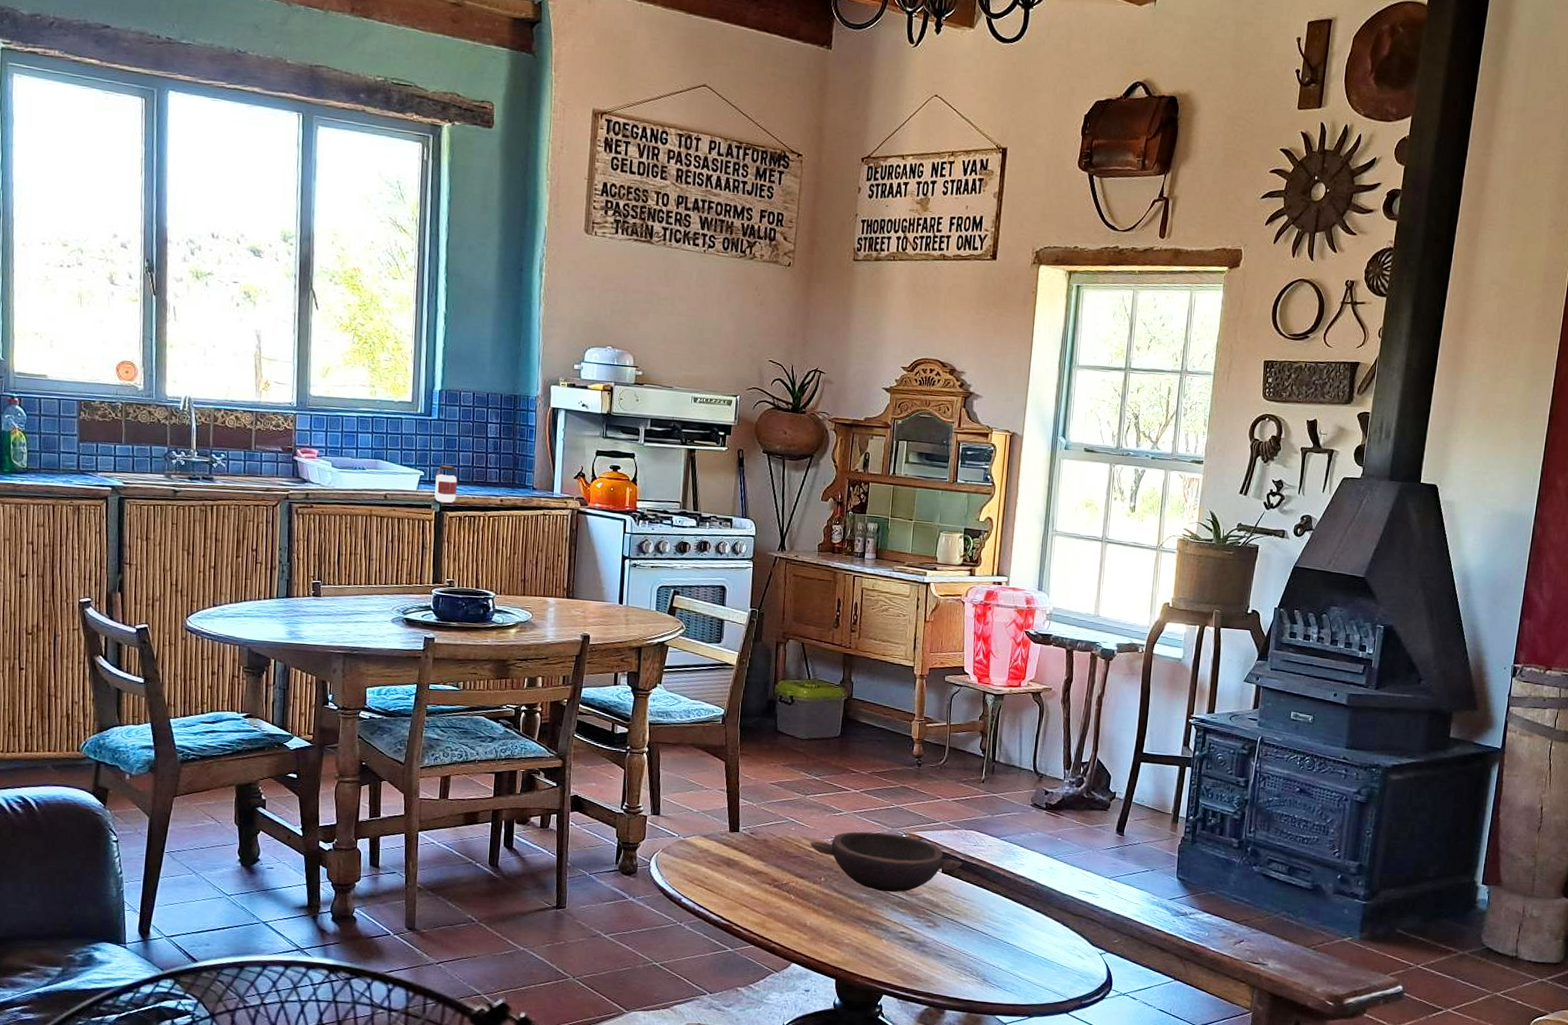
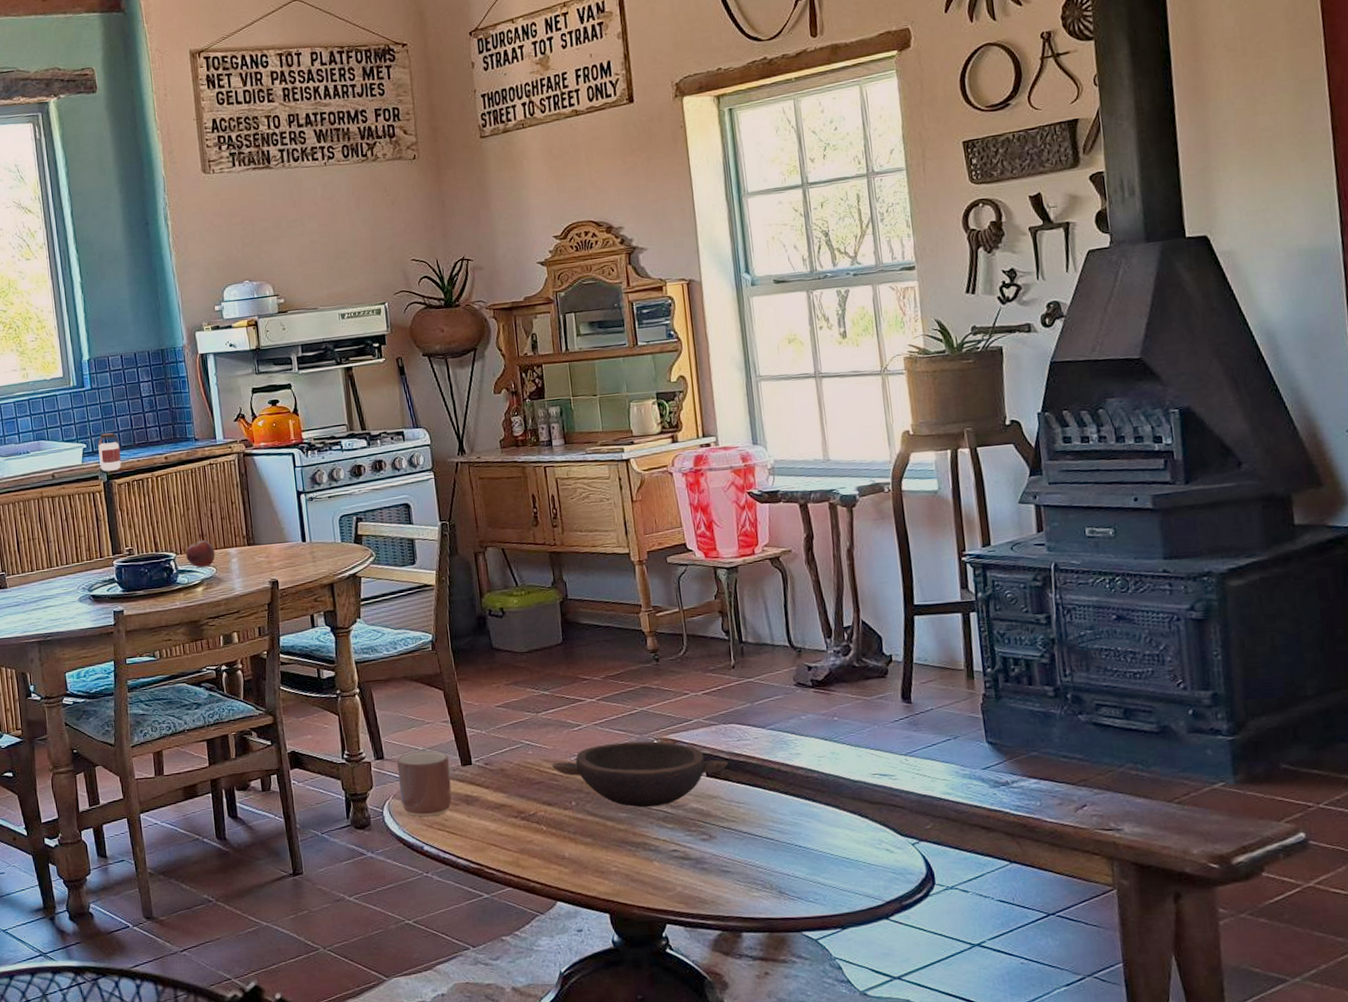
fruit: none [505,585,534,611] -> present [186,540,216,568]
mug: none [668,813,720,873] -> present [397,751,452,818]

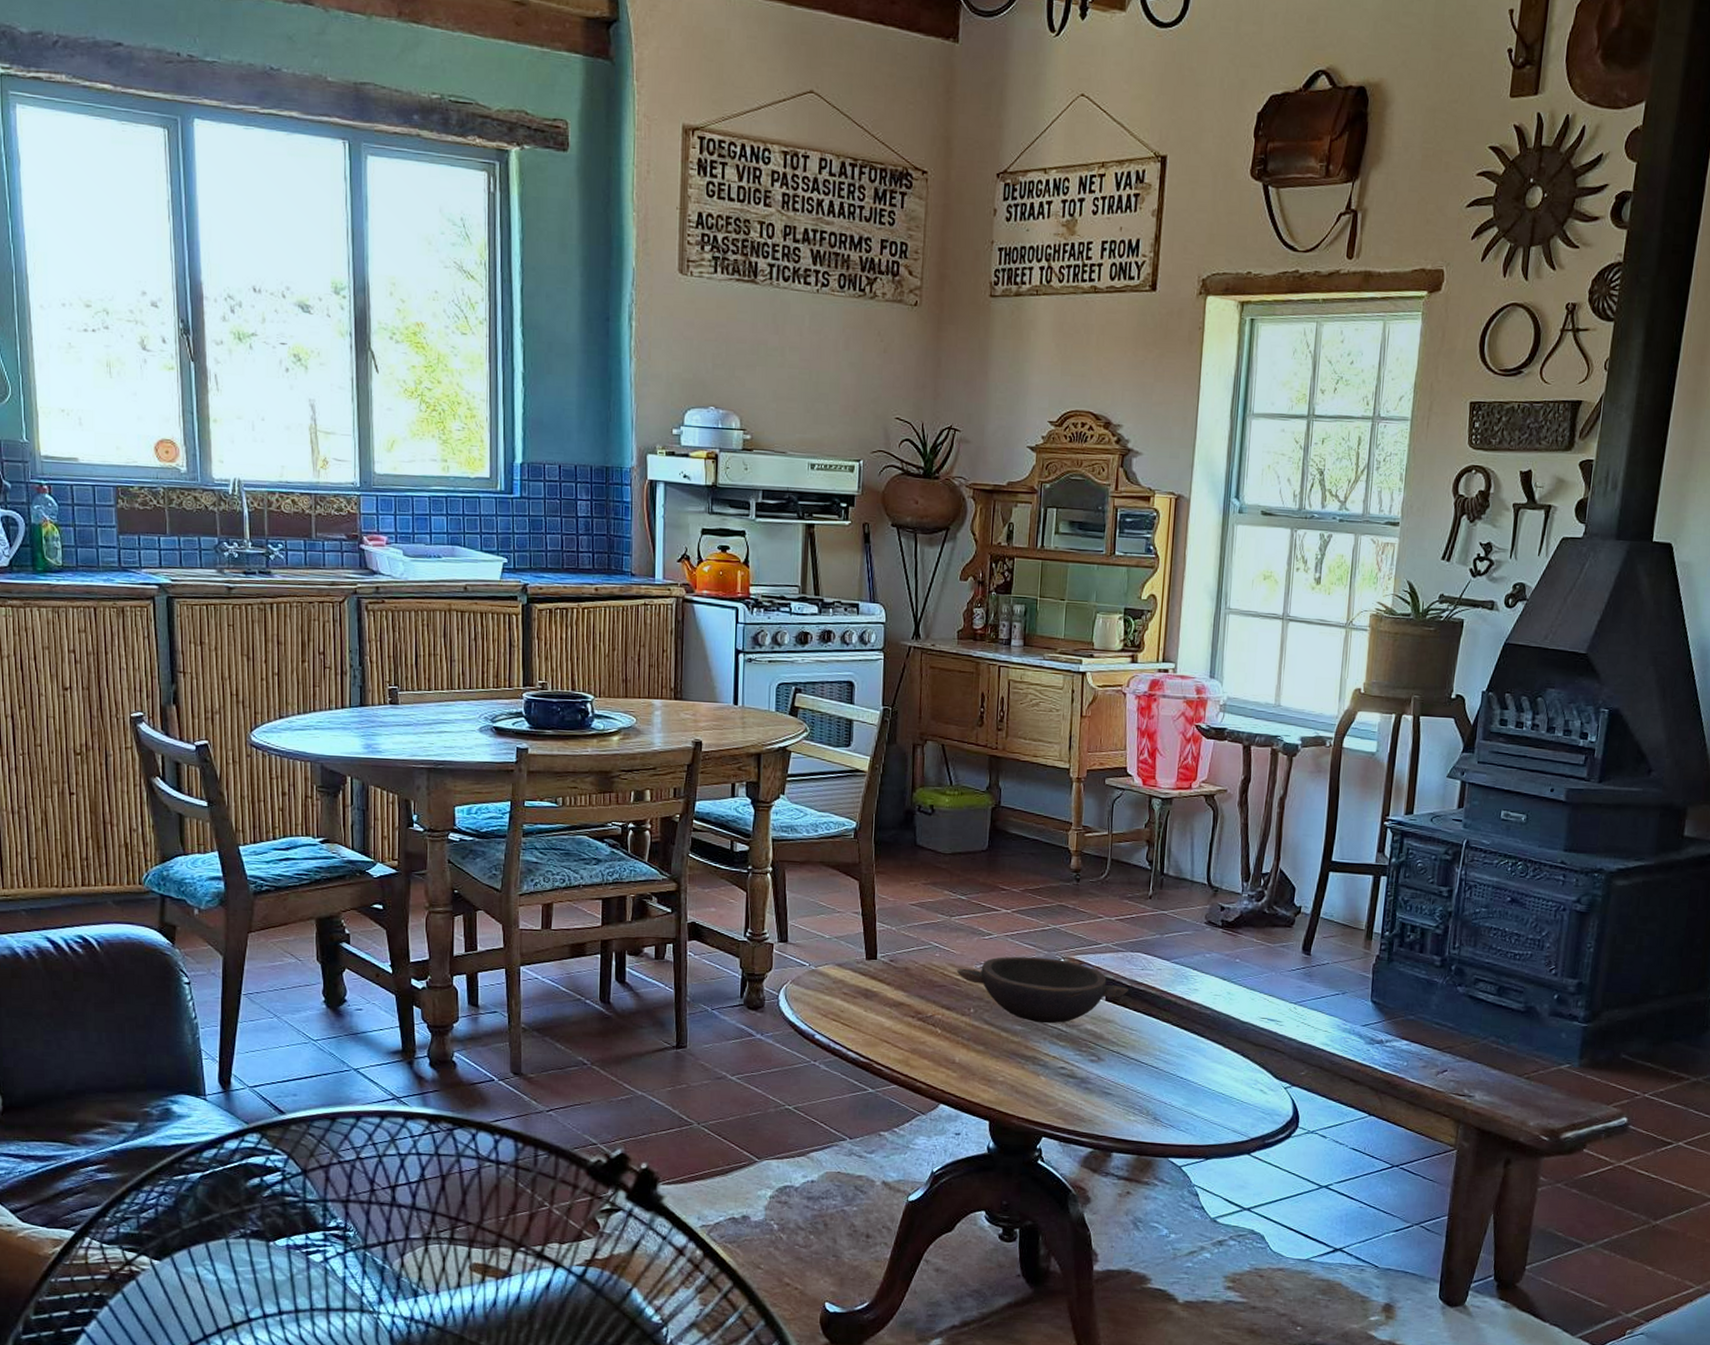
jar: present [98,433,121,471] -> none [521,550,546,594]
fruit: present [186,540,216,568] -> none [605,686,638,716]
mug: present [397,751,452,818] -> none [799,939,855,1007]

